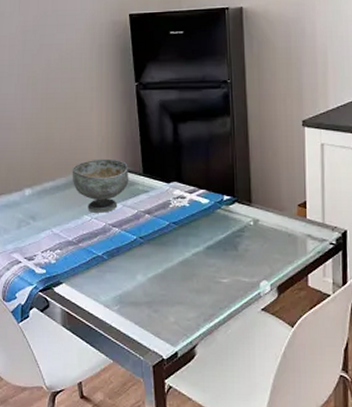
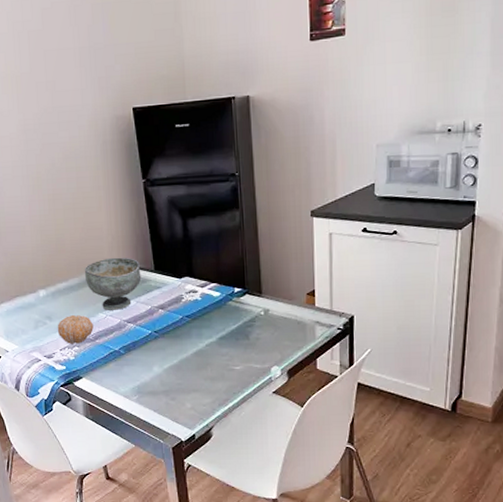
fruit: none [40,215,77,246] -> present [57,314,94,344]

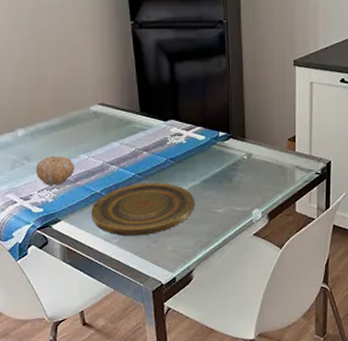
bowl: present [84,257,142,310] -> none [66,98,126,152]
plate: none [110,339,212,394] -> present [91,182,194,237]

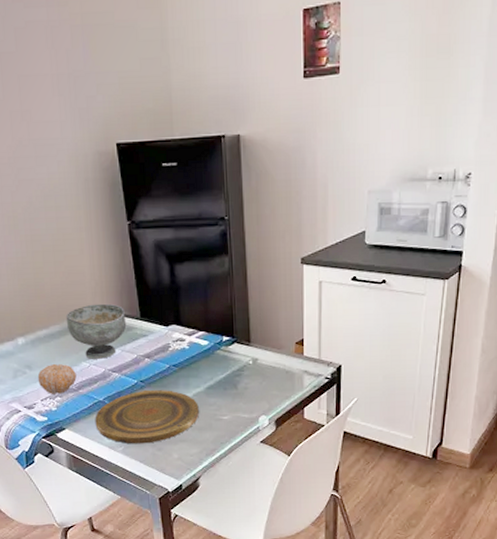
bowl: none [66,98,126,152] -> present [65,303,127,359]

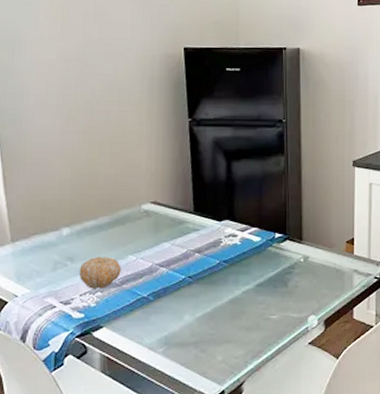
bowl: present [65,303,127,359] -> none [116,196,179,253]
plate: present [95,389,199,444] -> none [136,285,247,345]

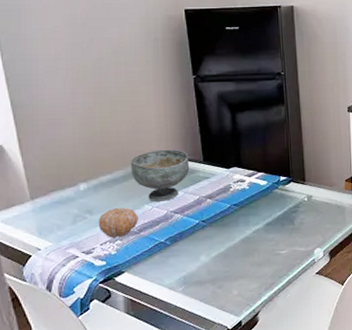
bowl: none [116,196,179,253] -> present [130,149,190,202]

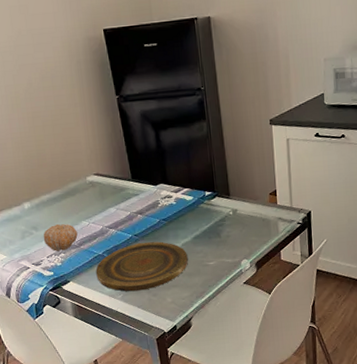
bowl: present [130,149,190,202] -> none [65,168,120,218]
plate: none [155,228,258,284] -> present [95,241,188,292]

